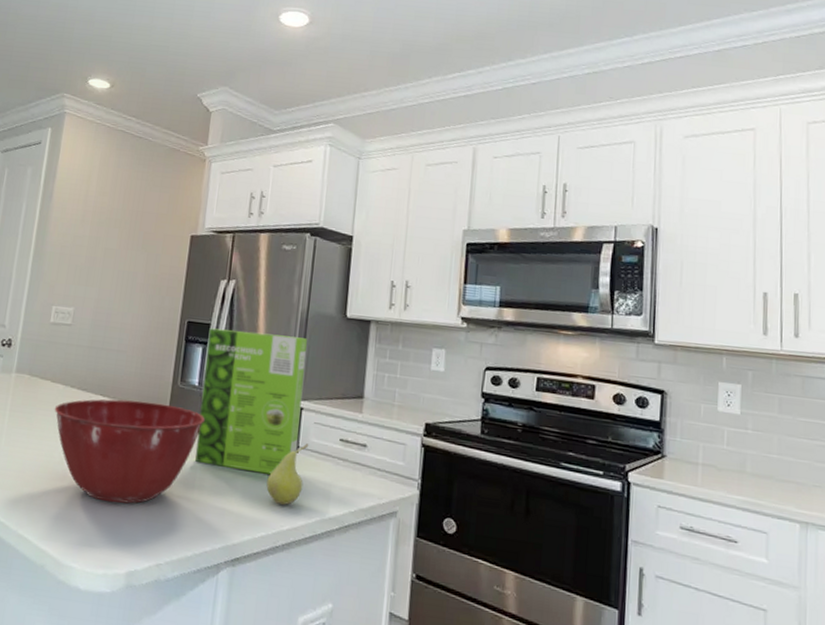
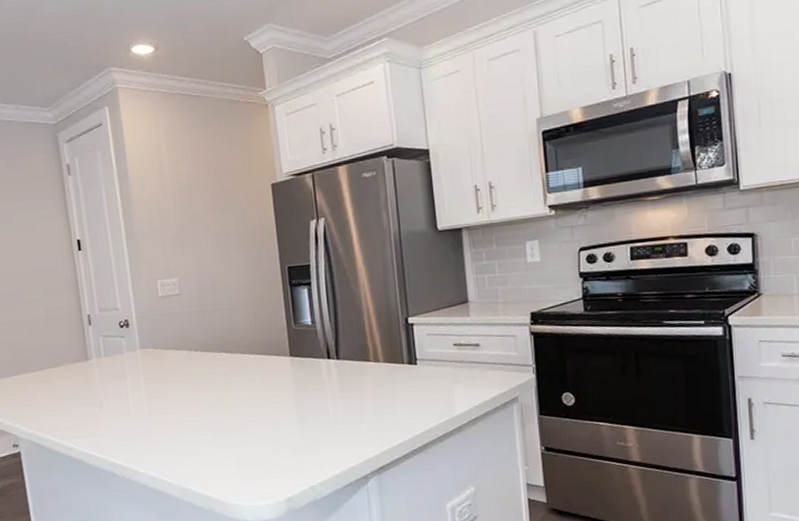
mixing bowl: present [54,399,205,504] -> none [184,347,325,444]
cake mix box: present [195,328,307,475] -> none [310,258,417,392]
fruit: present [266,443,309,506] -> none [393,354,428,414]

